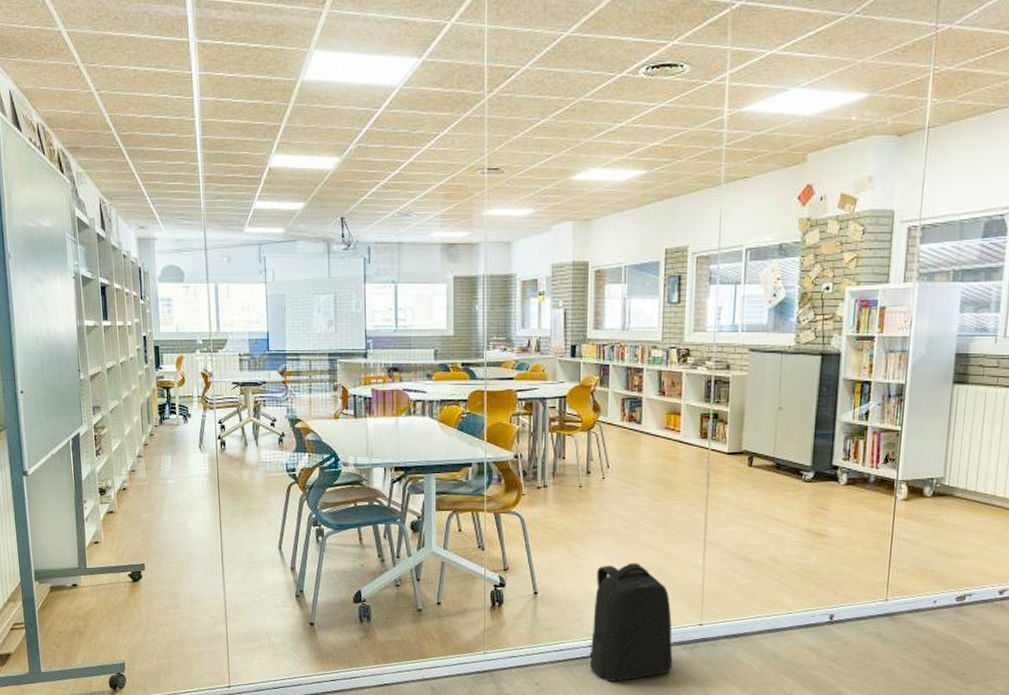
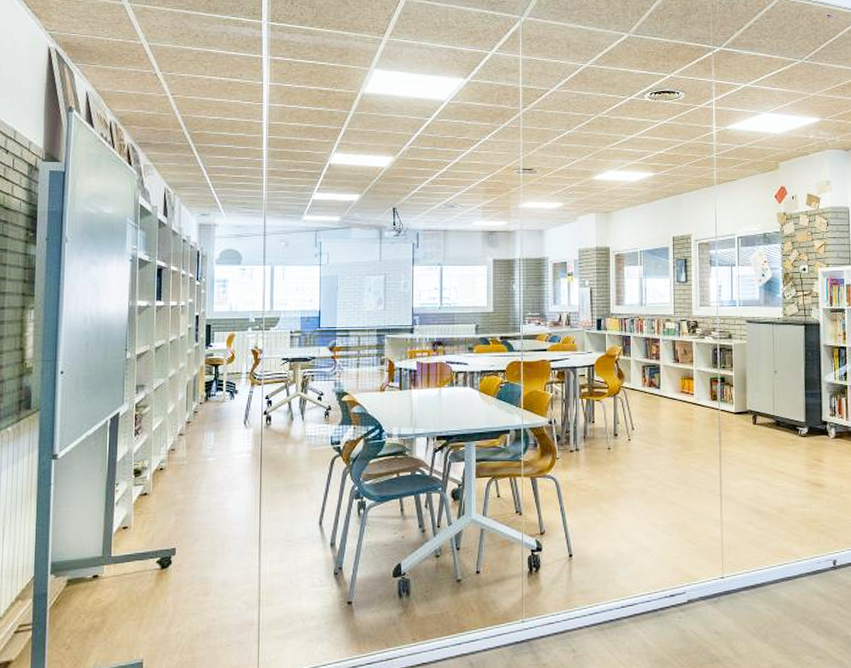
backpack: present [589,563,673,682] -> none [623,520,699,642]

